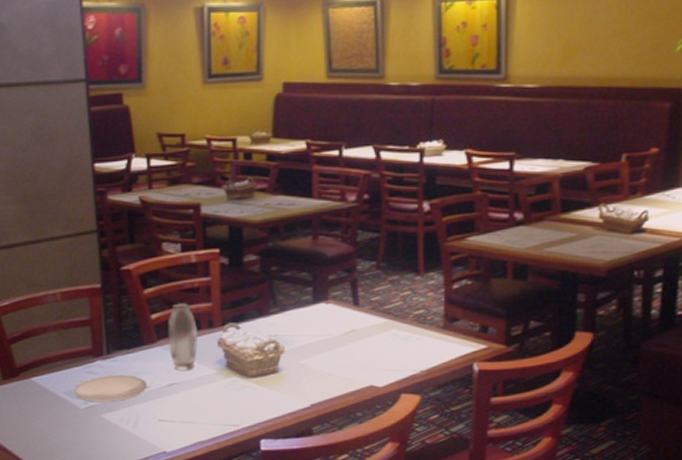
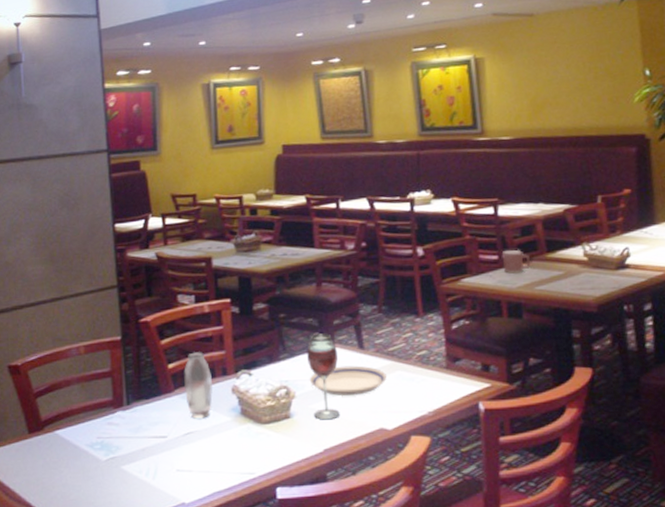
plate: present [73,374,148,402] -> none [95,424,166,454]
wineglass: none [299,288,331,376] -> present [307,333,340,420]
plate: none [299,322,380,352] -> present [309,365,387,396]
mug: none [512,208,543,234] -> present [501,249,531,274]

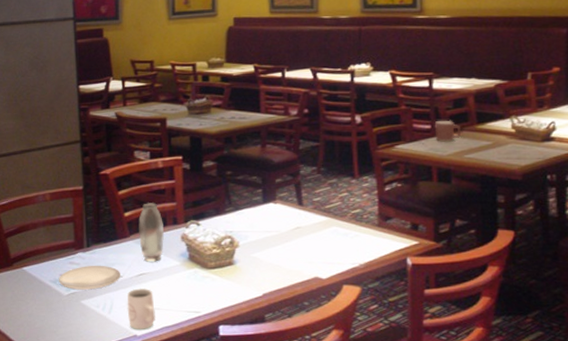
plate: none [95,424,166,454] -> present [58,265,121,290]
mug: none [173,449,206,496] -> present [127,288,156,329]
wineglass: present [307,333,340,420] -> none [250,190,279,268]
plate: present [309,365,387,396] -> none [252,220,323,247]

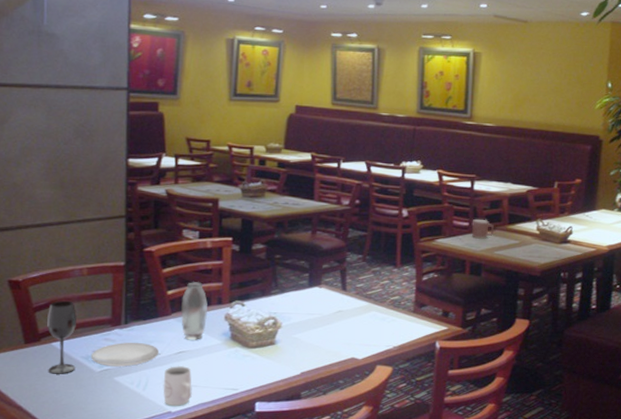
wine glass: none [17,226,46,298] -> present [47,300,77,374]

